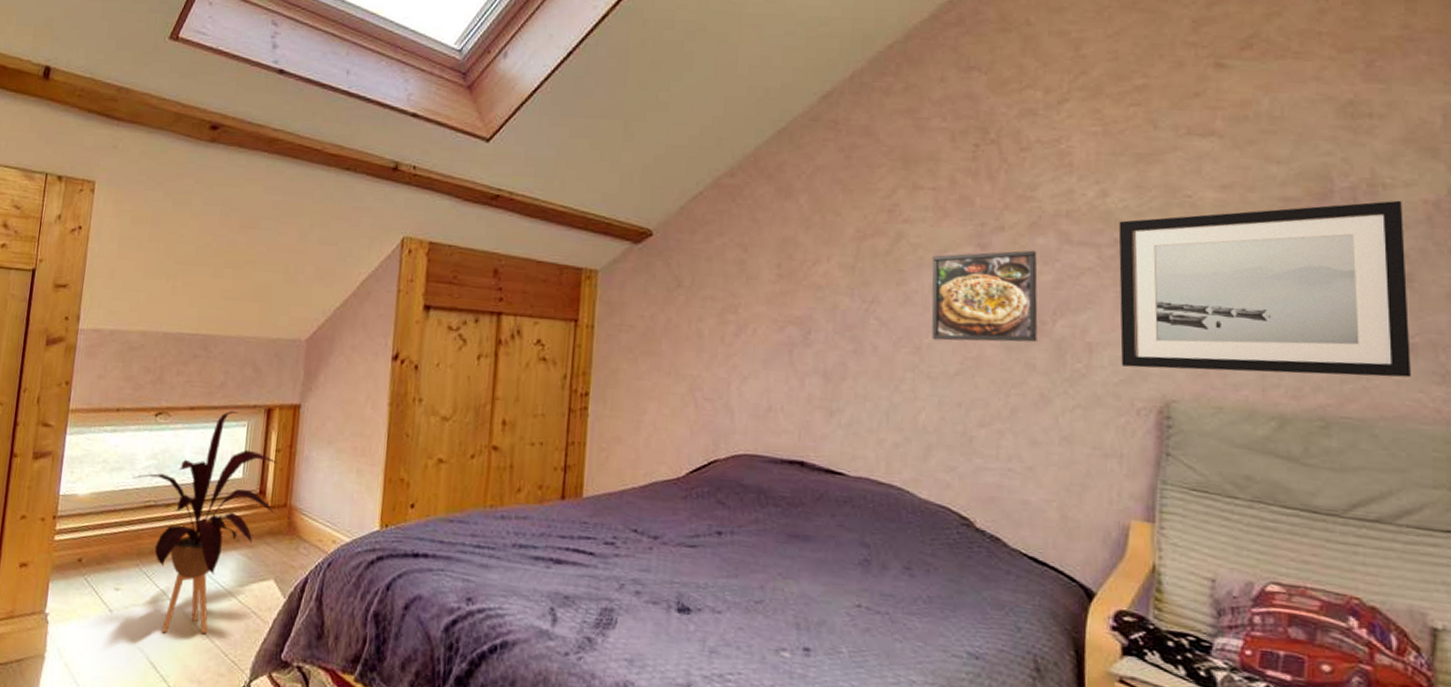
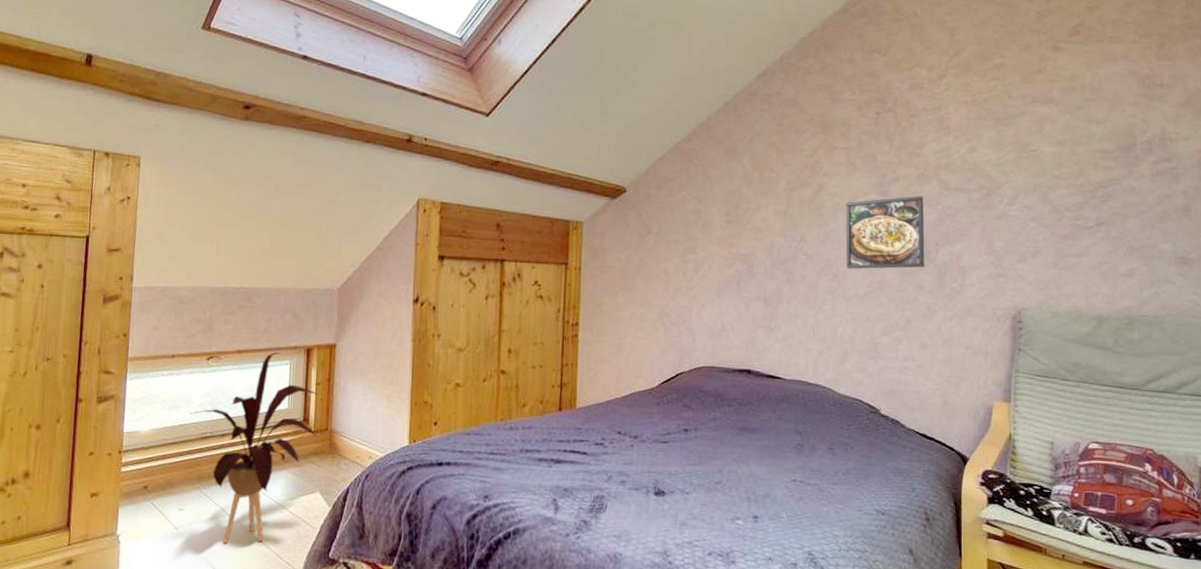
wall art: present [1118,200,1411,378] -> none [983,150,1188,285]

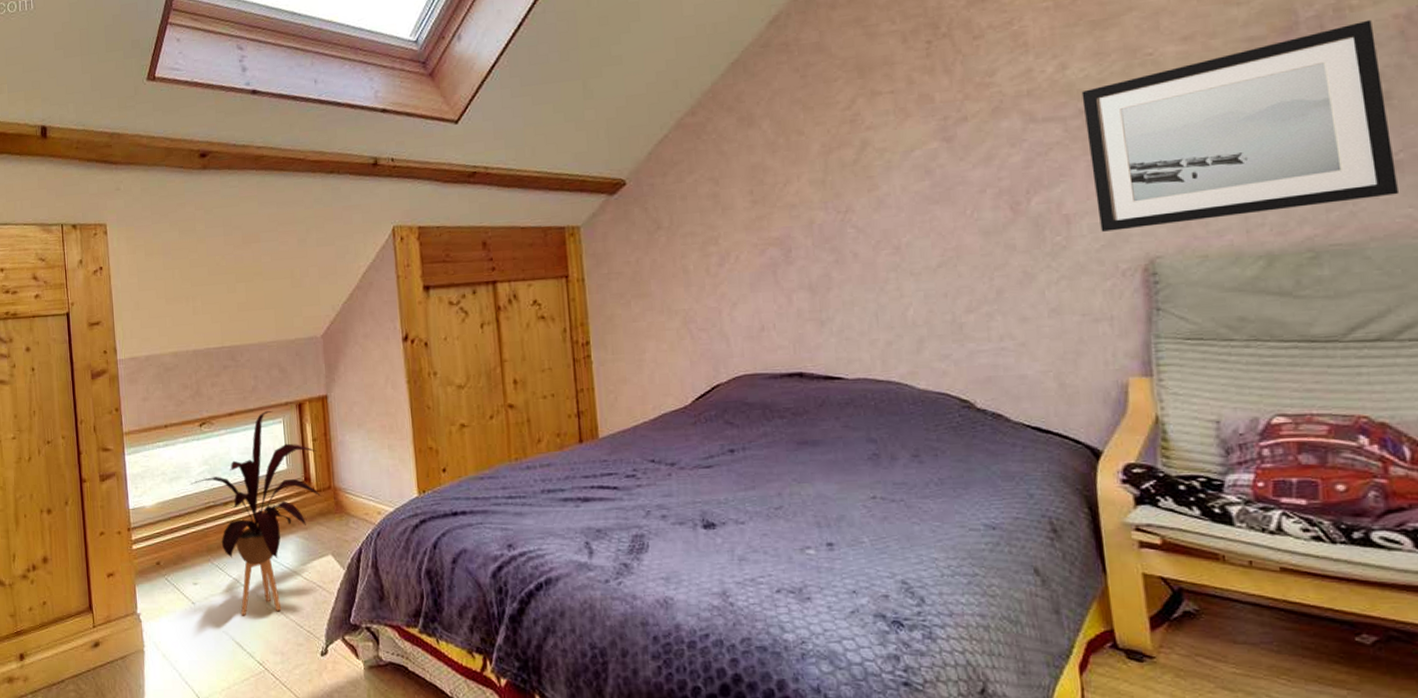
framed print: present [845,195,925,269] -> none [900,134,1014,238]
wall art: none [983,150,1188,285] -> present [1081,19,1398,232]

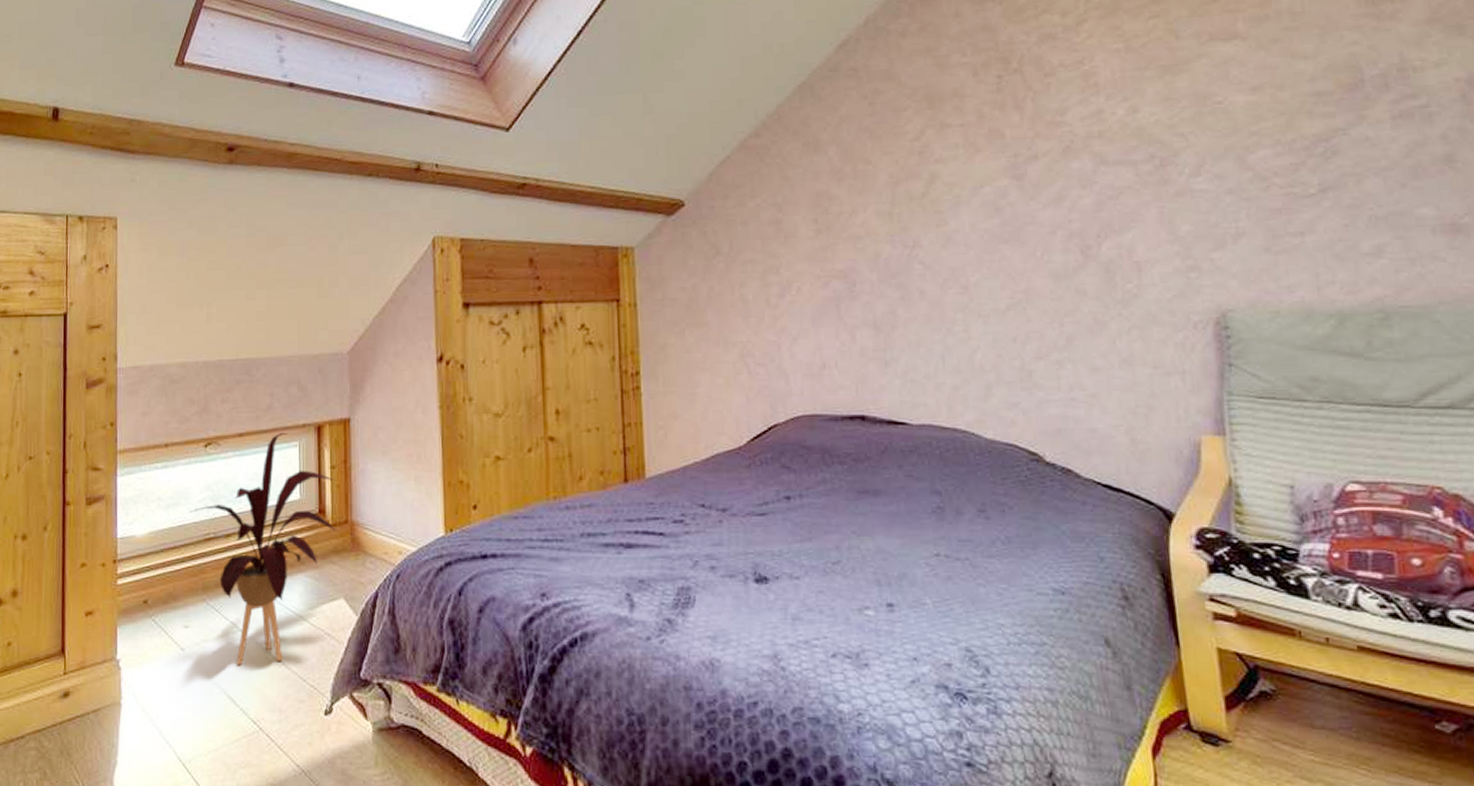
wall art: present [1081,19,1398,232] -> none [1152,81,1465,281]

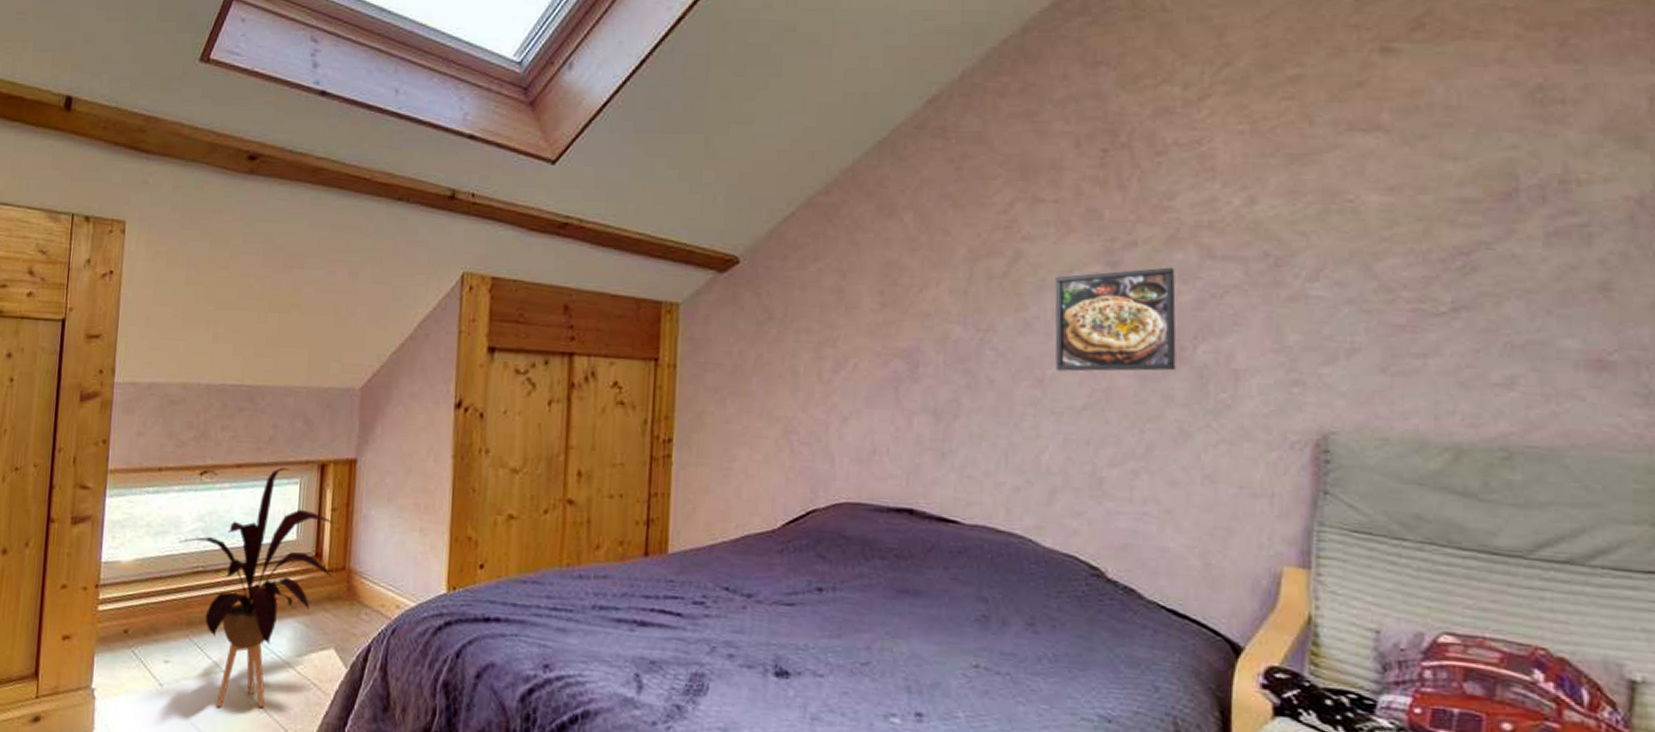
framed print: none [969,175,1085,277] -> present [1055,267,1176,372]

